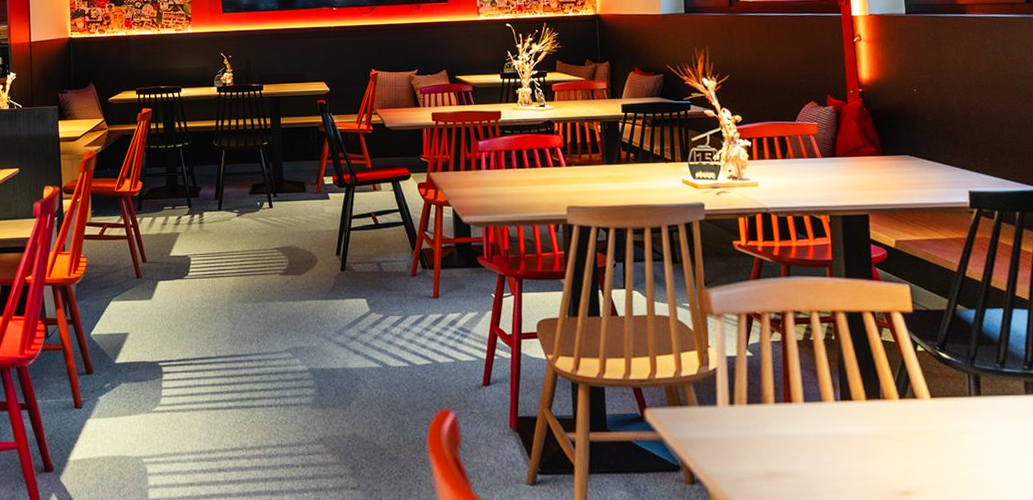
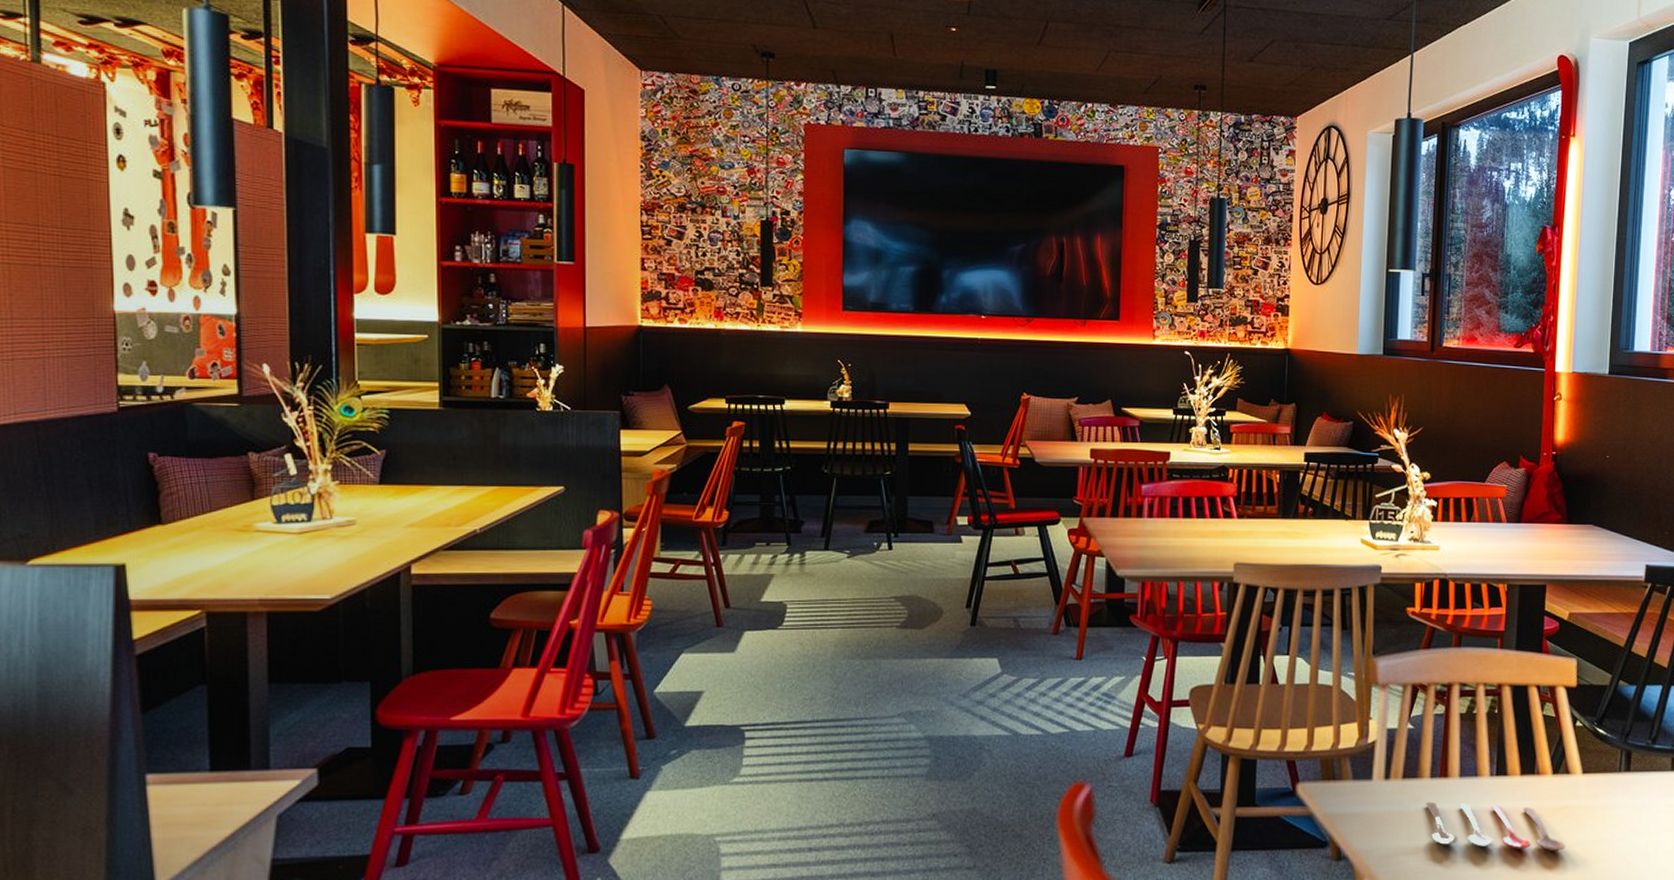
cooking utensil: none [773,426,922,476] -> present [1426,801,1565,851]

